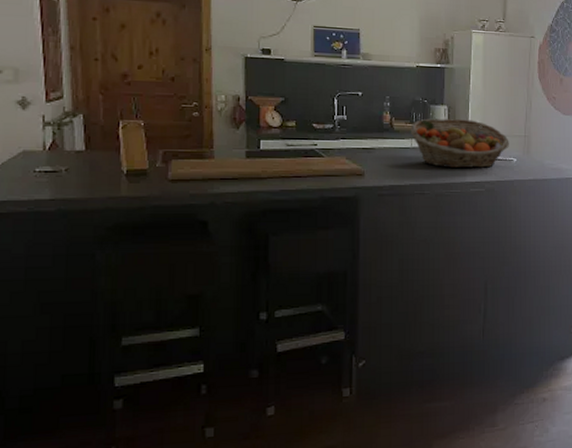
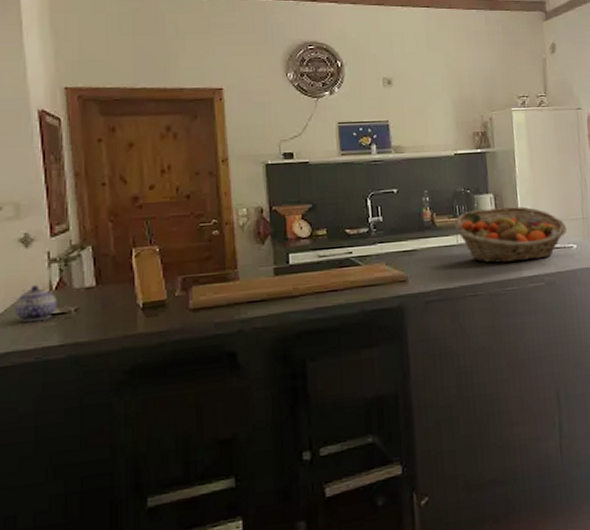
teapot: none [10,144,50,177] -> present [14,285,57,323]

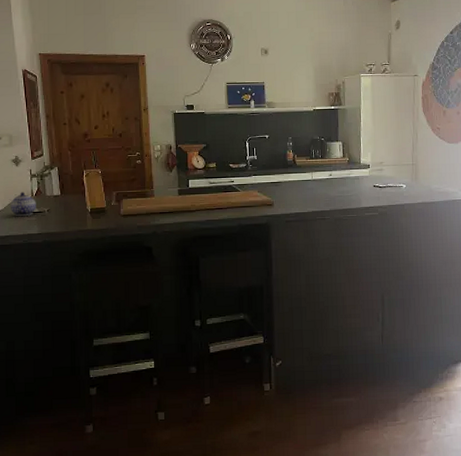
fruit basket: present [454,206,567,263] -> none [310,153,399,196]

